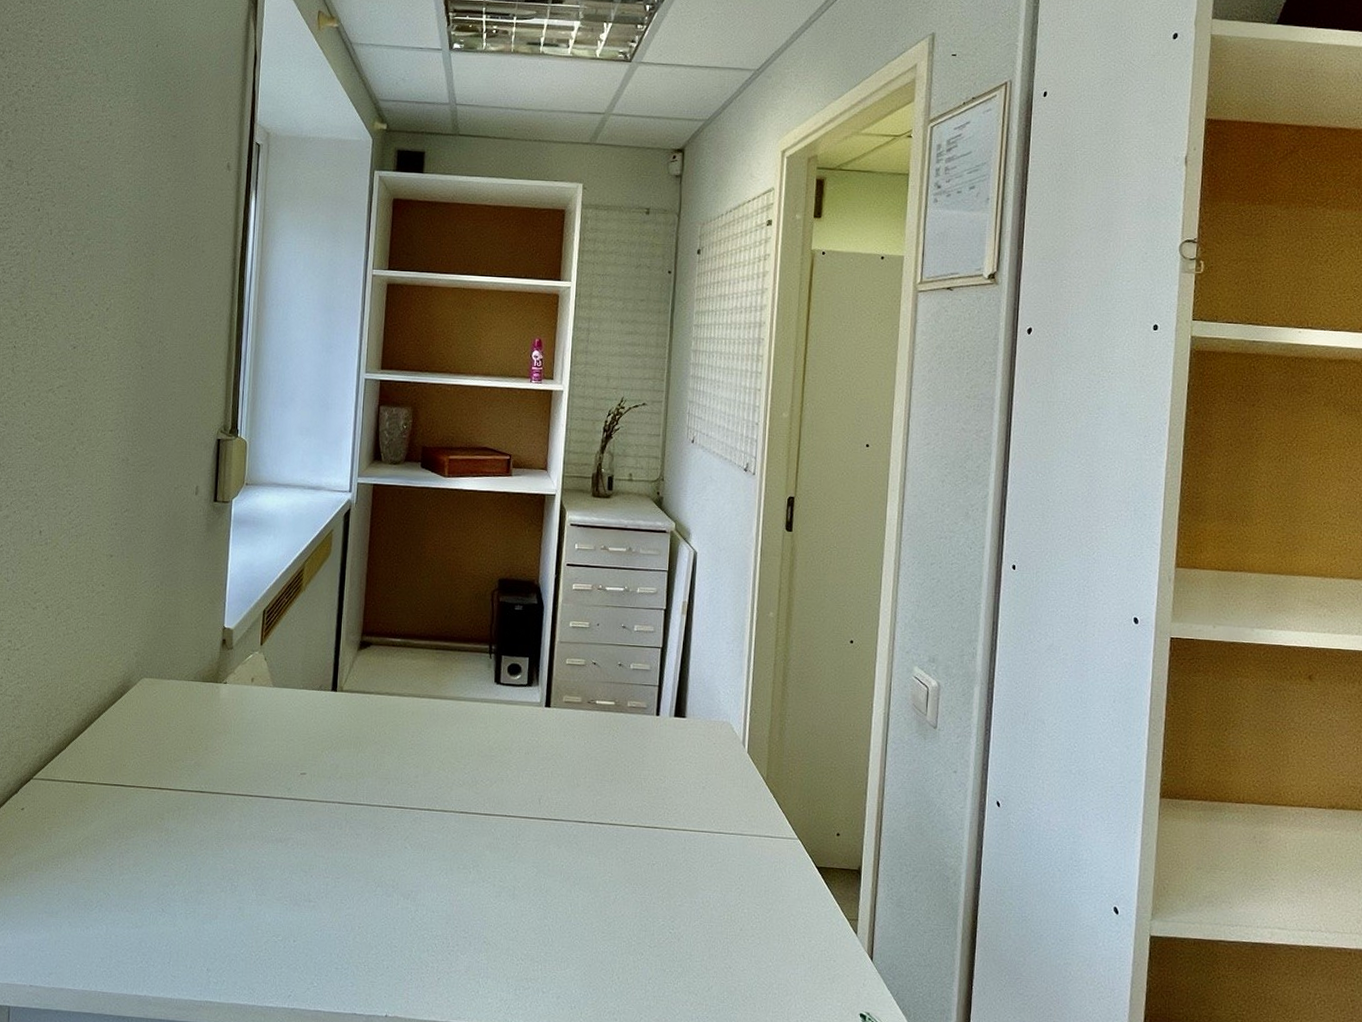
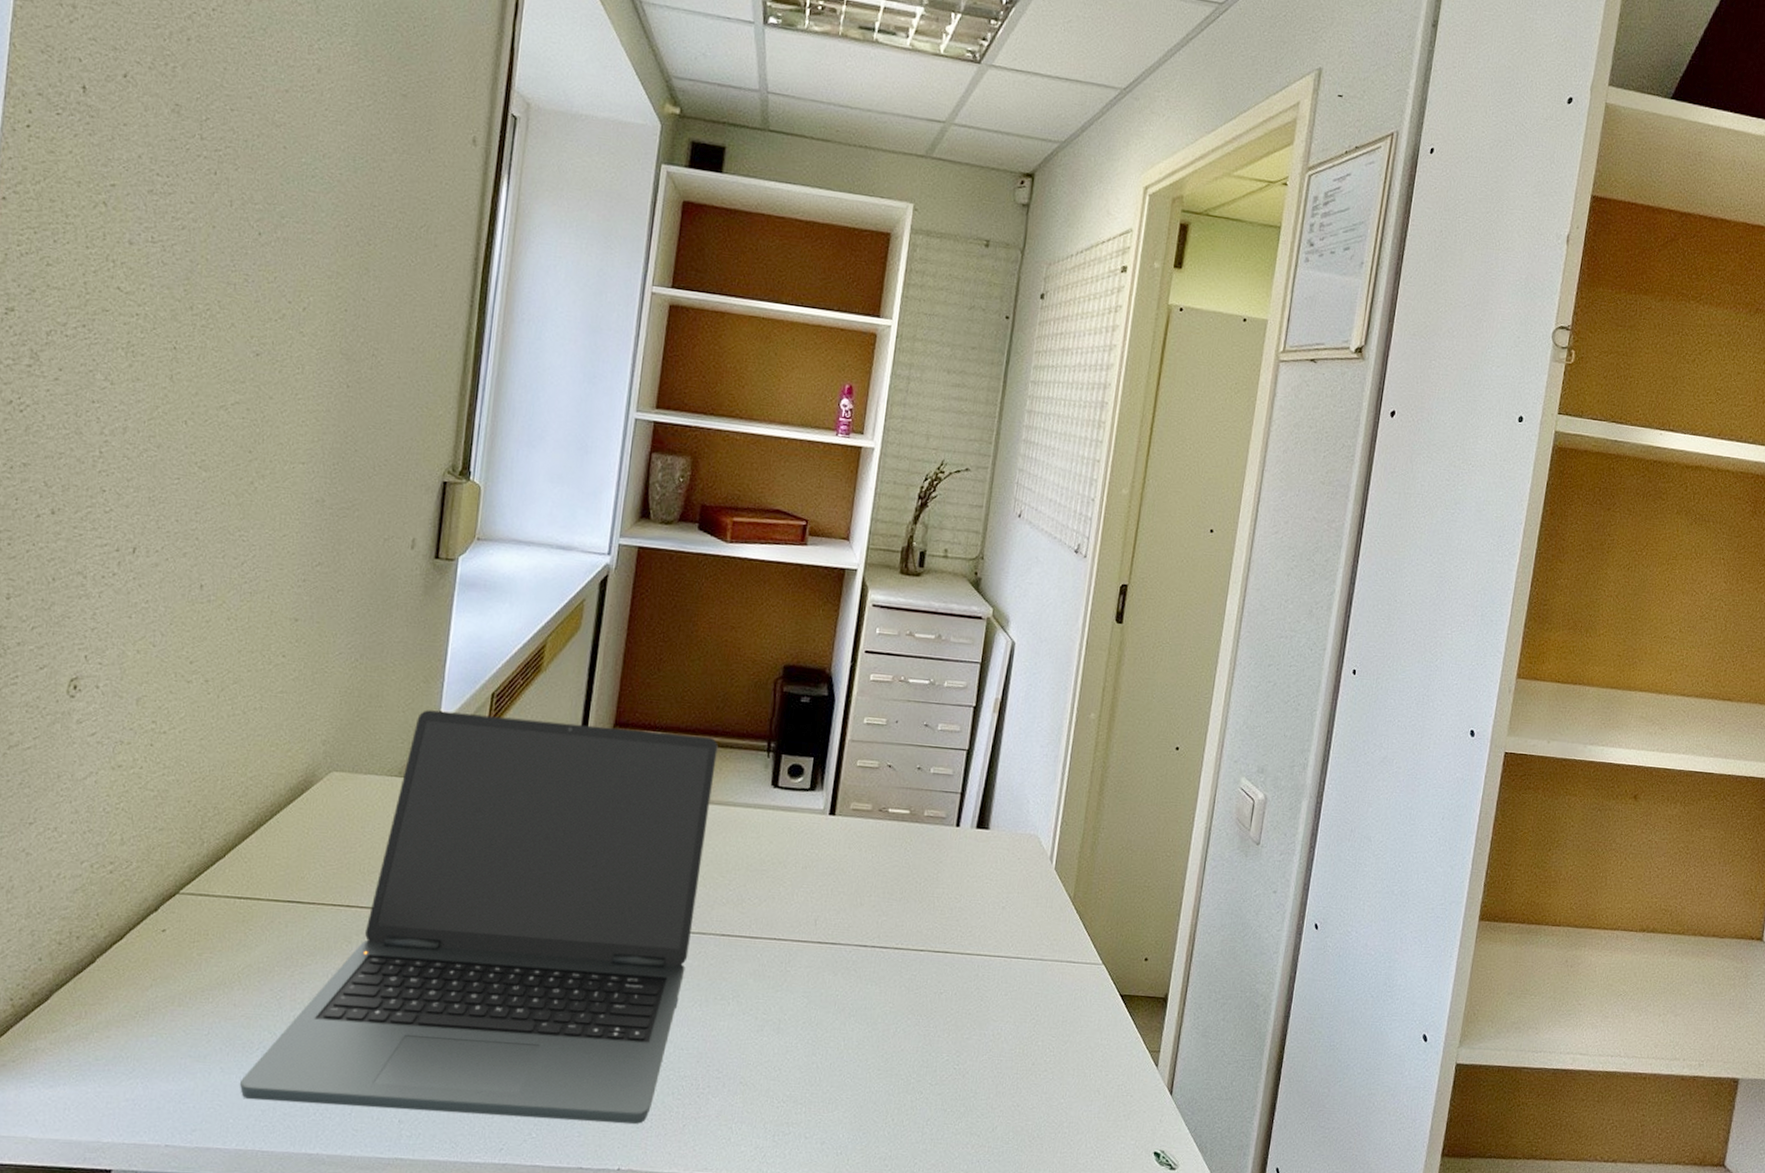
laptop: none [83,625,448,976] -> present [239,710,718,1124]

